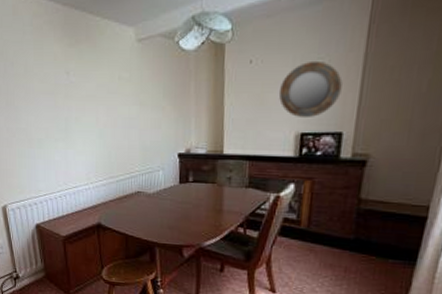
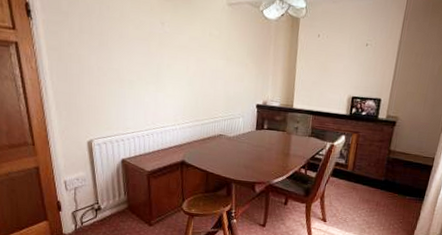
home mirror: present [278,60,343,119] -> none [337,41,383,86]

